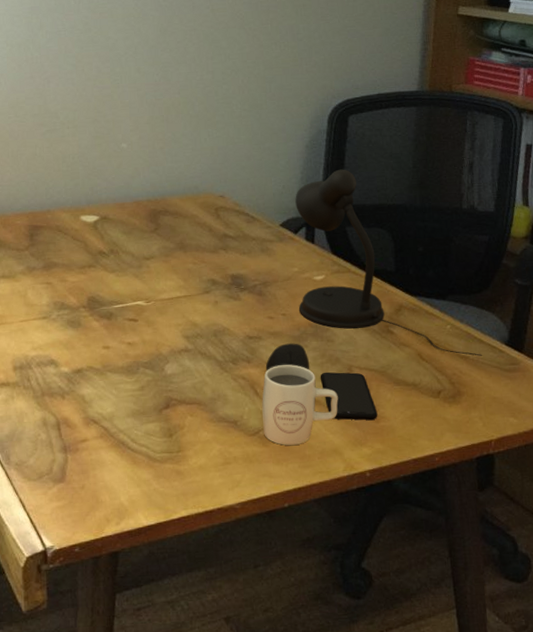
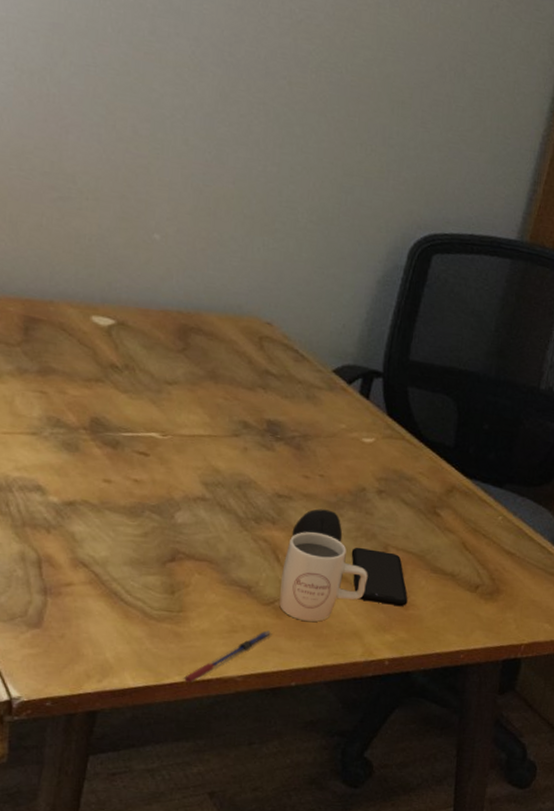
pen: none [188,458,261,516] -> present [183,630,272,683]
desk lamp: present [295,169,483,356] -> none [339,317,530,555]

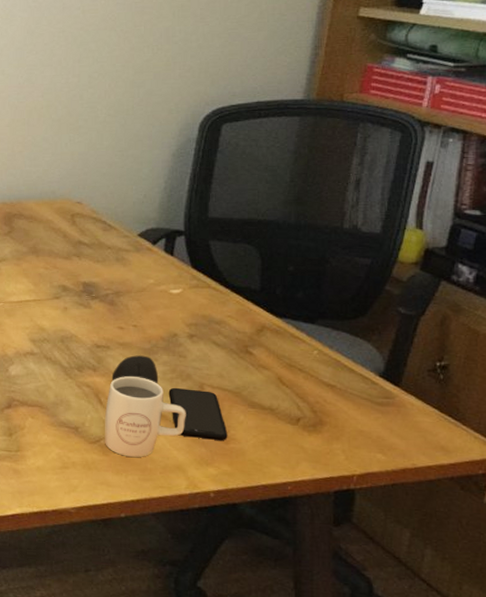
pen: present [183,630,272,683] -> none [23,466,100,515]

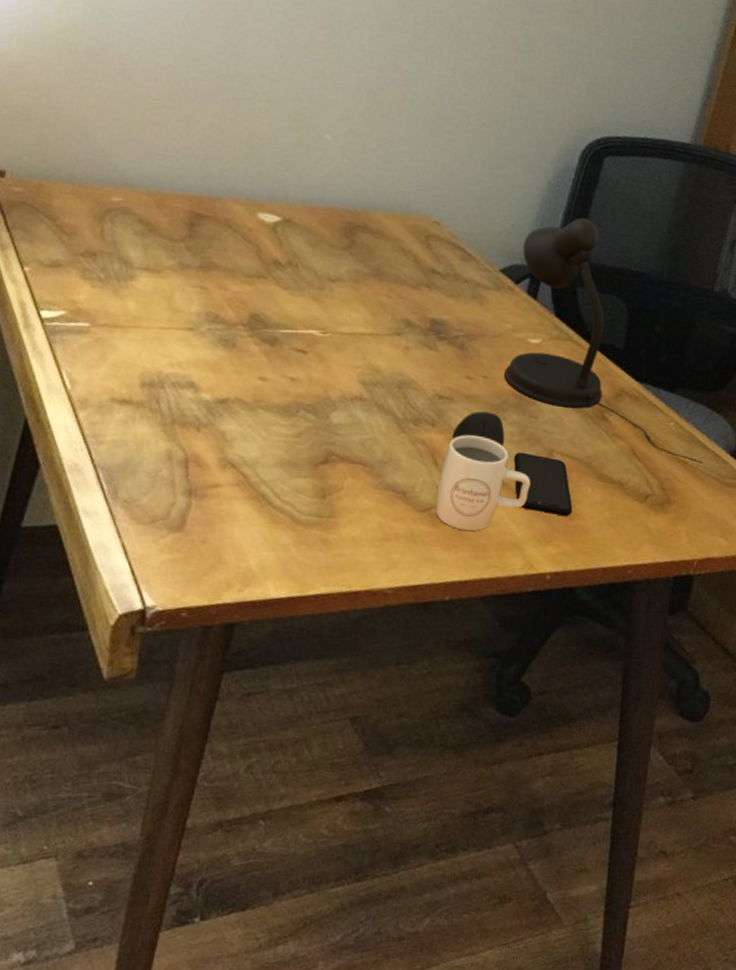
desk lamp: none [151,180,352,386] -> present [503,217,704,464]

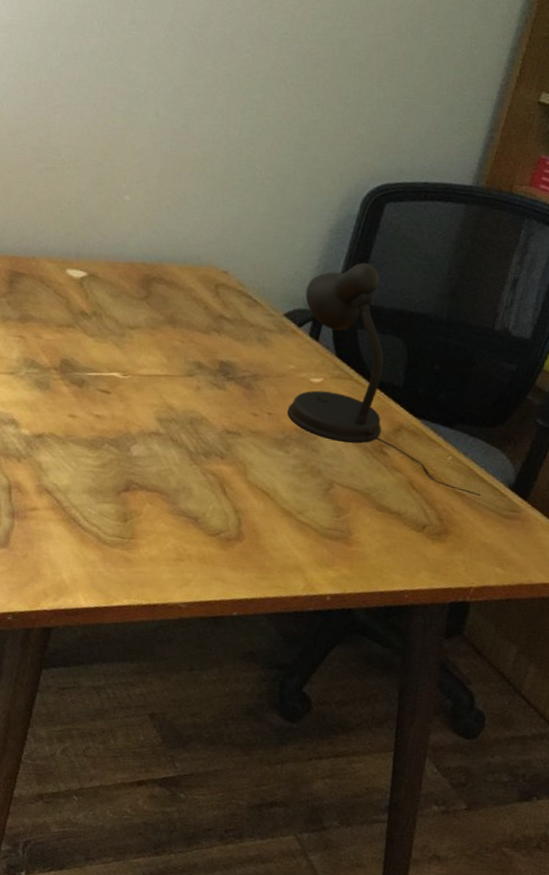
mug: present [436,435,531,532] -> none [224,466,312,555]
computer mouse: present [452,411,505,447] -> none [239,445,288,478]
smartphone: present [513,452,573,516] -> none [296,483,352,543]

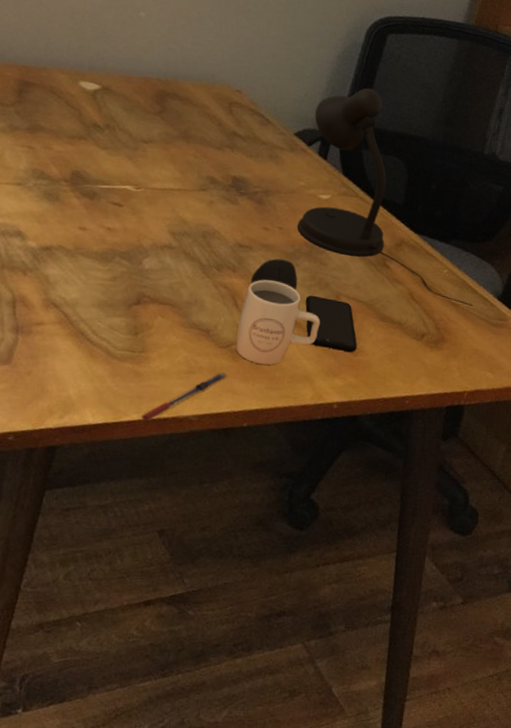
pen: none [131,560,216,607] -> present [140,372,227,422]
mug: none [224,466,312,555] -> present [236,279,321,366]
computer mouse: none [239,445,288,478] -> present [250,258,298,291]
smartphone: none [296,483,352,543] -> present [305,295,357,352]

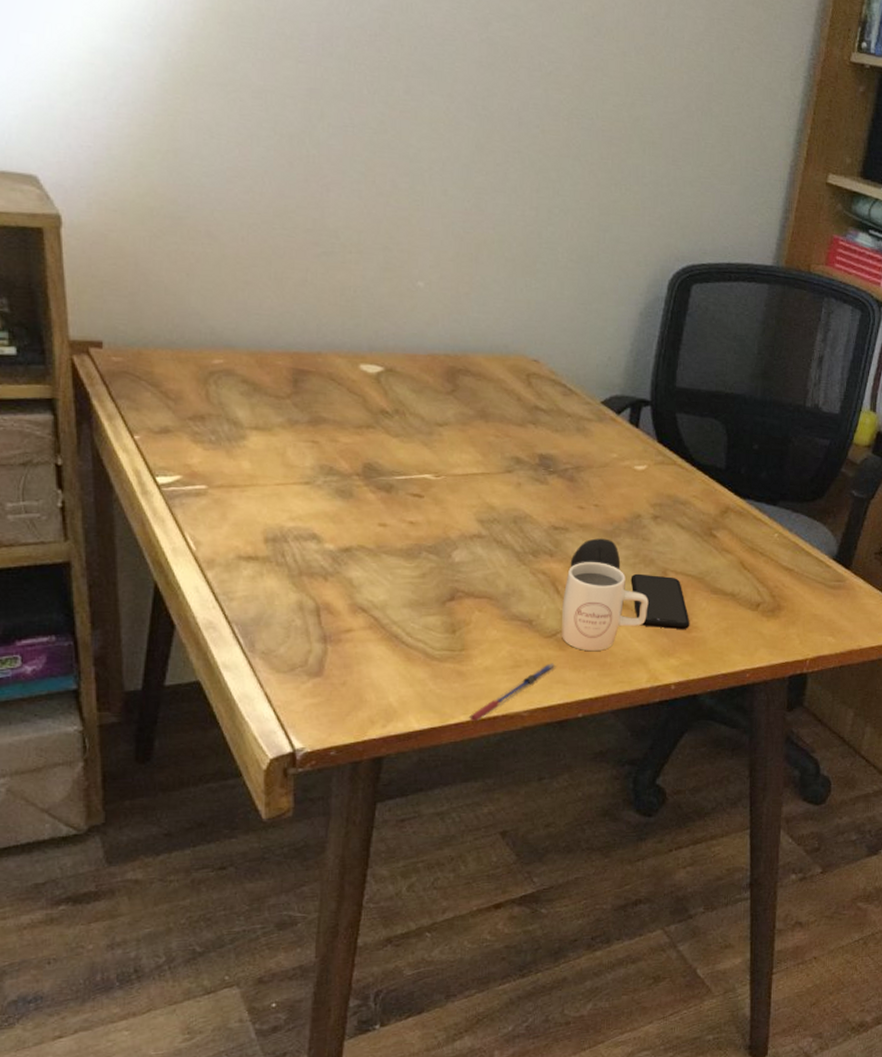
desk lamp: present [297,88,474,306] -> none [613,345,809,570]

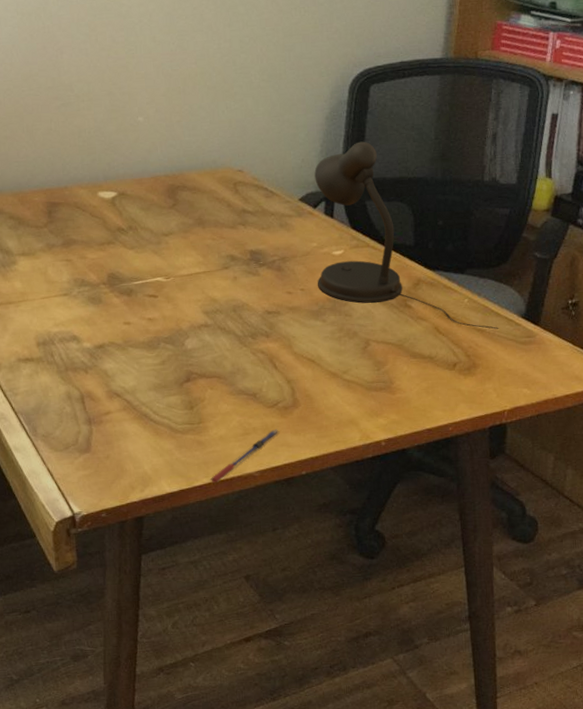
mug: present [561,562,649,652] -> none [280,339,356,417]
computer mouse: present [570,538,621,570] -> none [284,317,328,345]
desk lamp: none [613,345,809,570] -> present [314,141,499,329]
smartphone: present [630,573,690,629] -> none [337,345,394,392]

